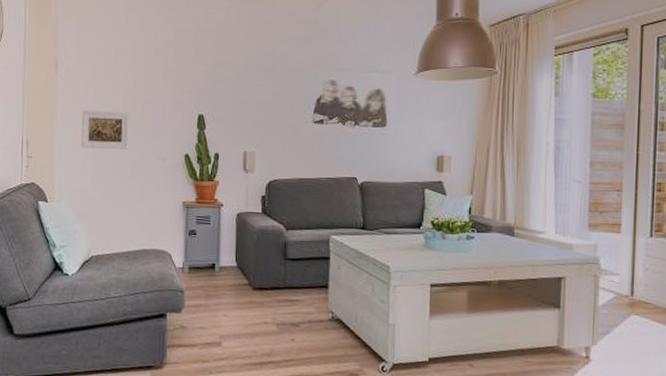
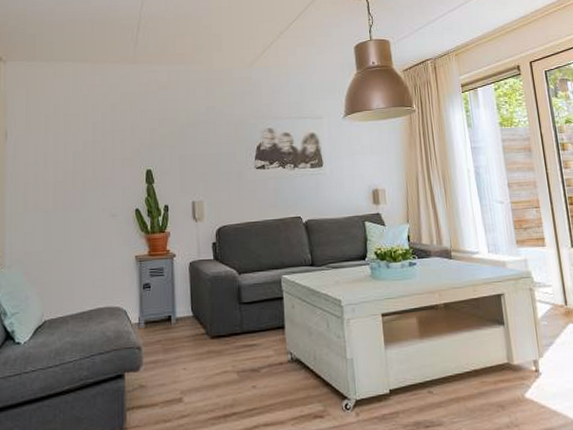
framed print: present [81,110,130,149] -> none [31,173,80,212]

